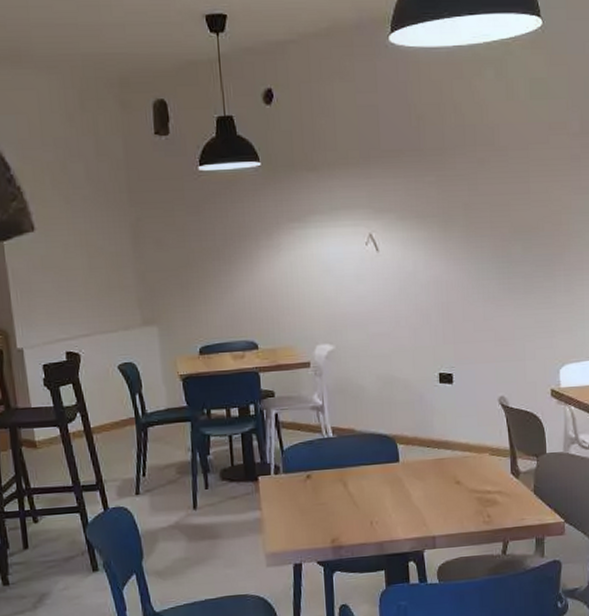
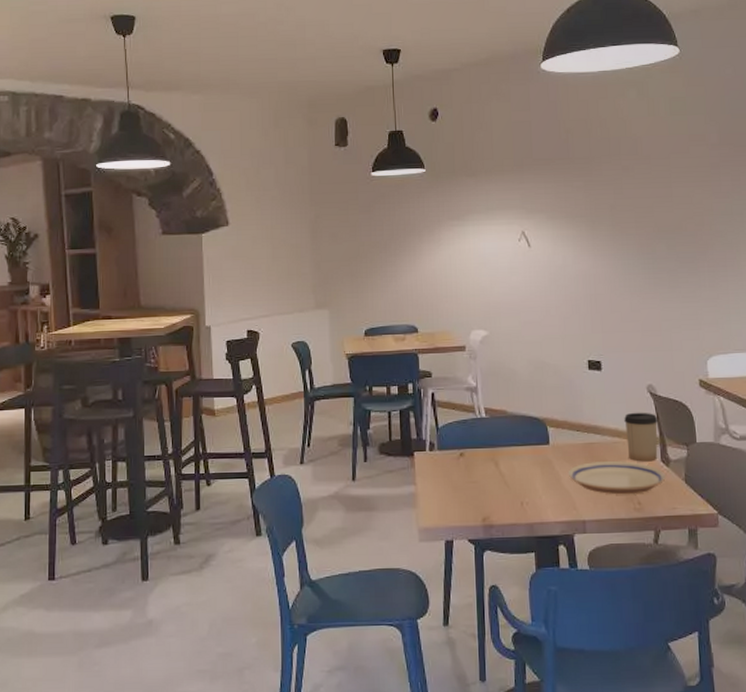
plate: none [418,475,515,509] -> present [567,461,666,495]
cup: none [475,424,509,475] -> present [624,412,659,462]

